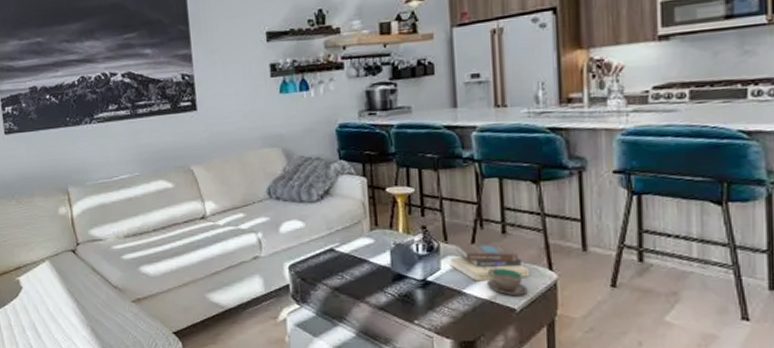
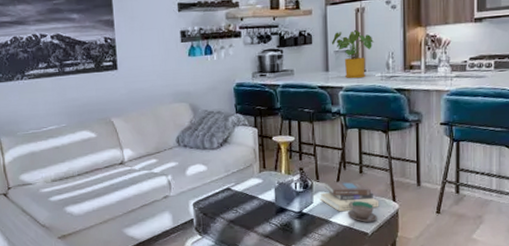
house plant: none [459,55,518,117] -> present [331,29,375,79]

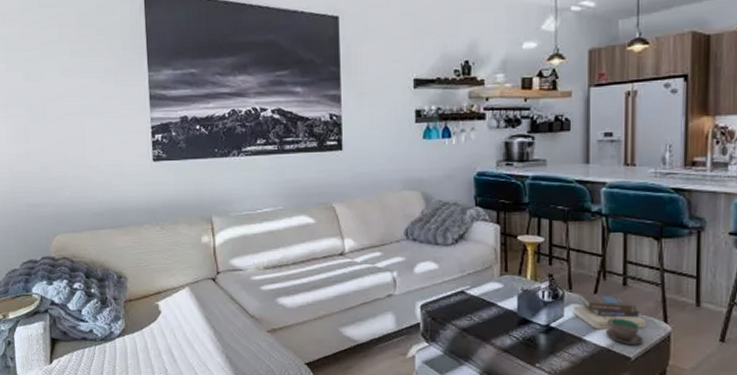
house plant: present [331,29,375,79] -> none [593,116,648,174]

